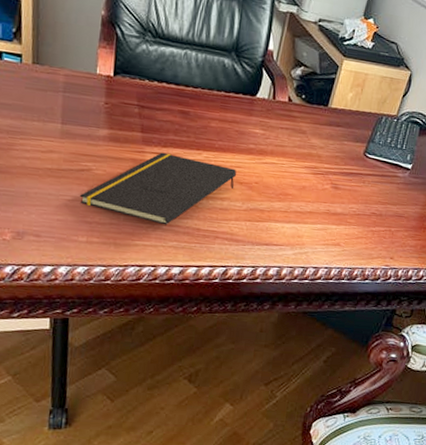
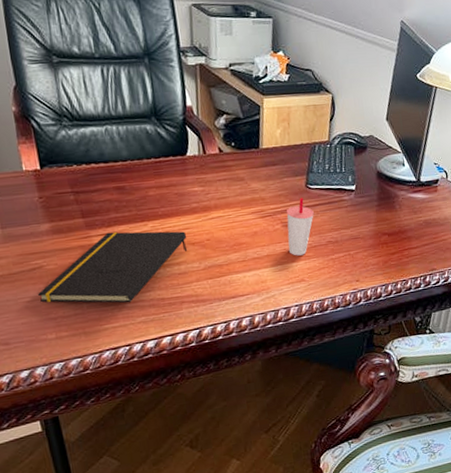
cup: none [331,164,366,220] -> present [287,198,315,256]

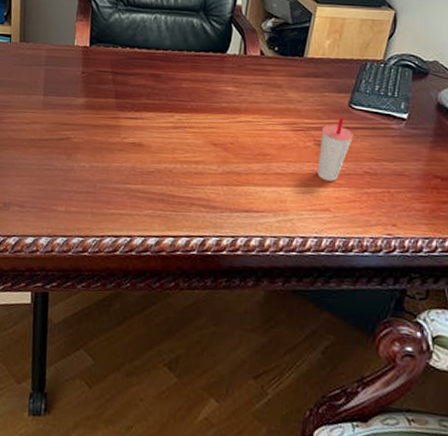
notepad: present [37,231,188,304] -> none [58,117,211,193]

